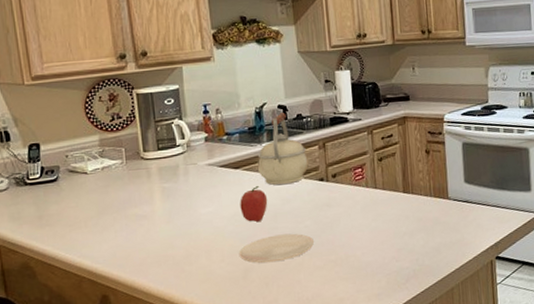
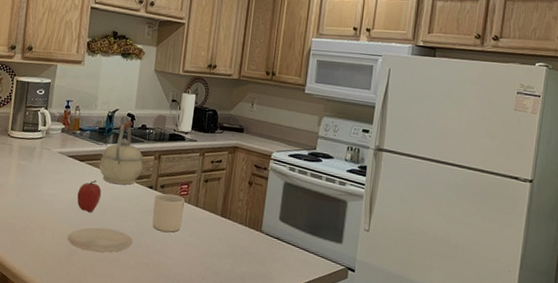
mug: none [327,181,363,224] -> present [152,193,186,233]

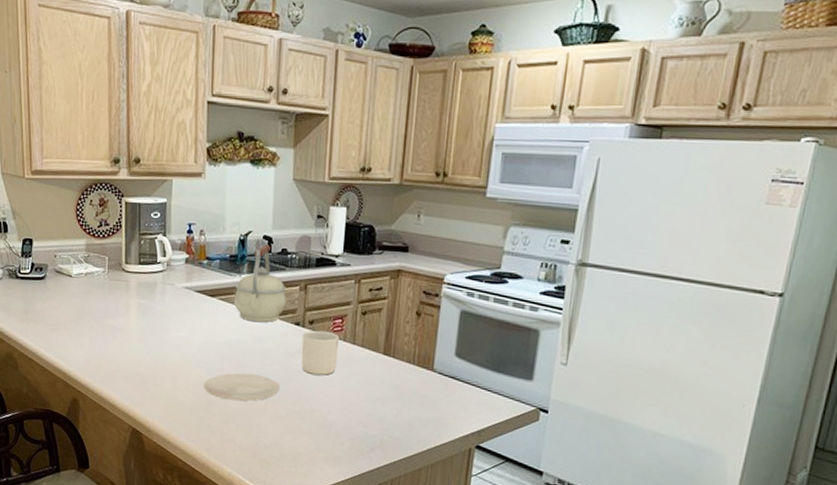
fruit: present [77,180,102,212] -> none [211,319,239,356]

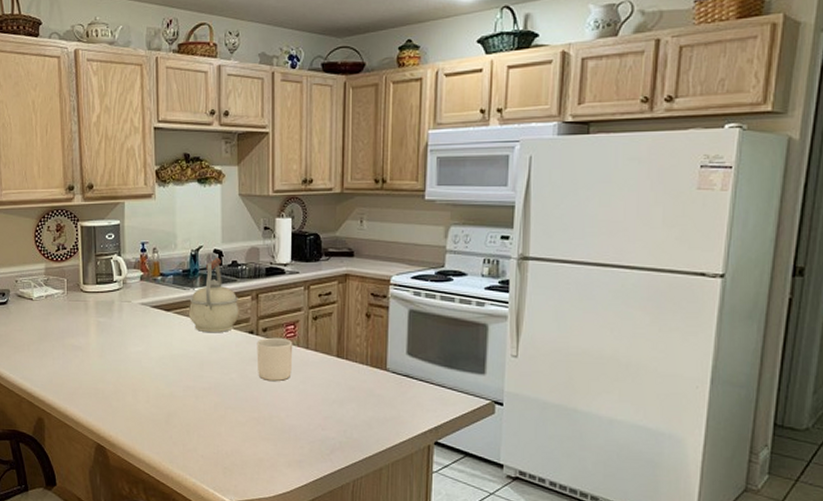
plate: present [203,373,280,401] -> none [163,383,238,411]

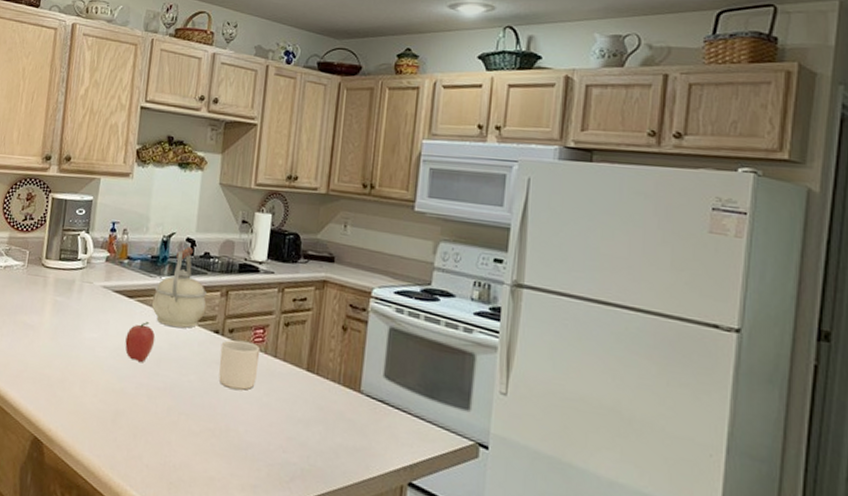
fruit: none [169,331,196,367] -> present [125,322,156,362]

